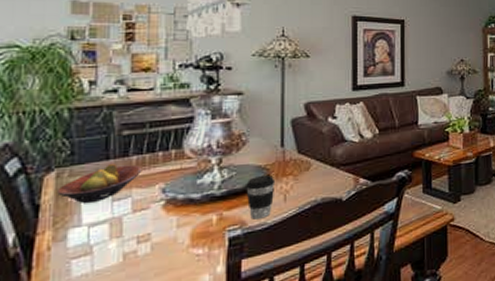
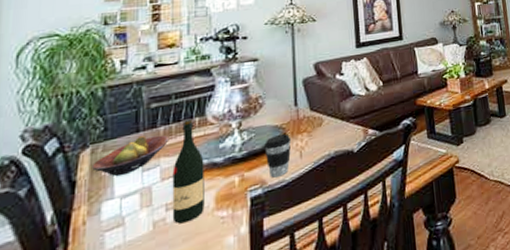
wine bottle: none [144,150,180,258] -> present [172,118,205,224]

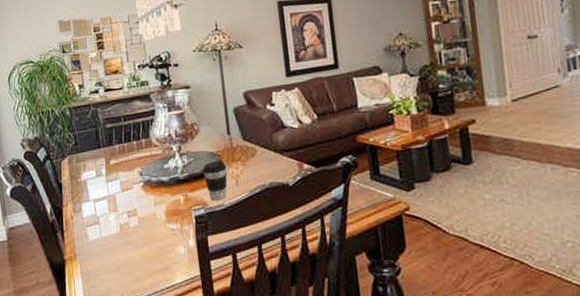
fruit bowl: present [92,135,169,176] -> none [71,151,124,183]
wine bottle: present [172,118,205,224] -> none [129,140,158,230]

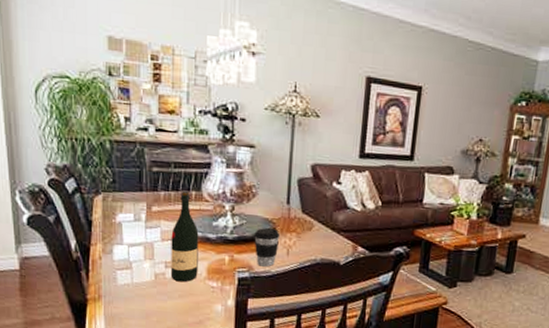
wine bottle: none [129,140,158,230] -> present [170,190,199,283]

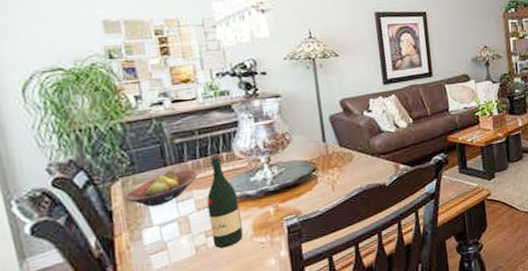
fruit bowl: none [104,195,169,227] -> present [125,169,199,207]
coffee cup: present [254,228,281,267] -> none [295,168,323,209]

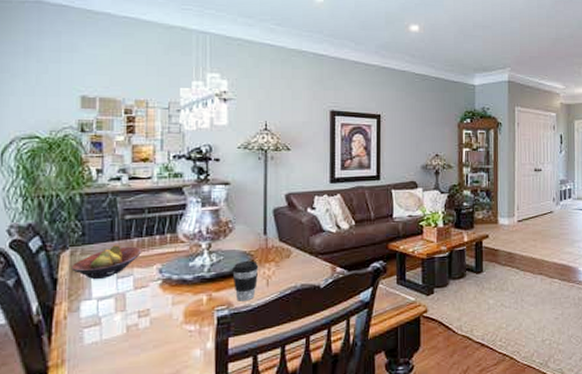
wine bottle: present [206,153,244,249] -> none [144,234,174,331]
coffee cup: none [295,168,323,209] -> present [232,261,259,301]

